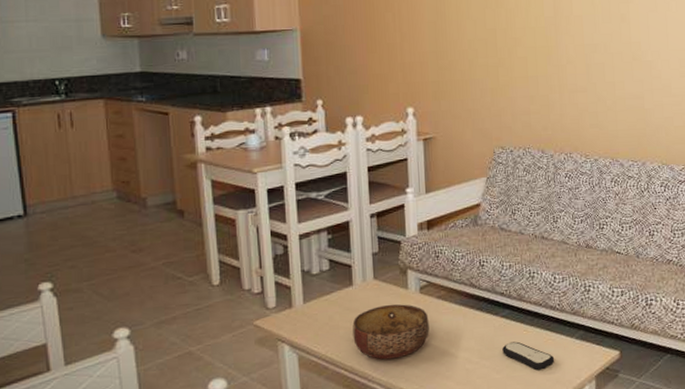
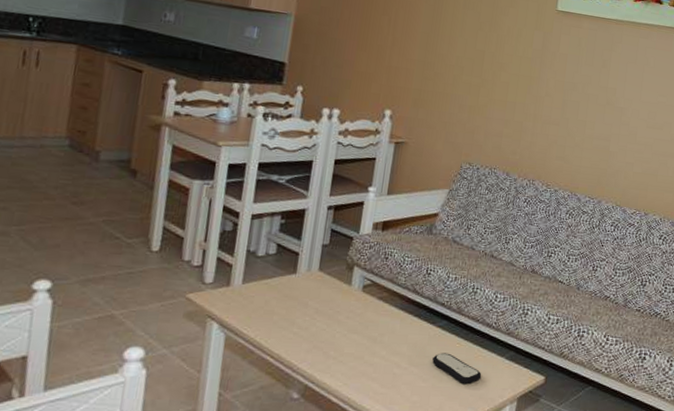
bowl: present [352,304,429,360] -> none [285,297,366,353]

